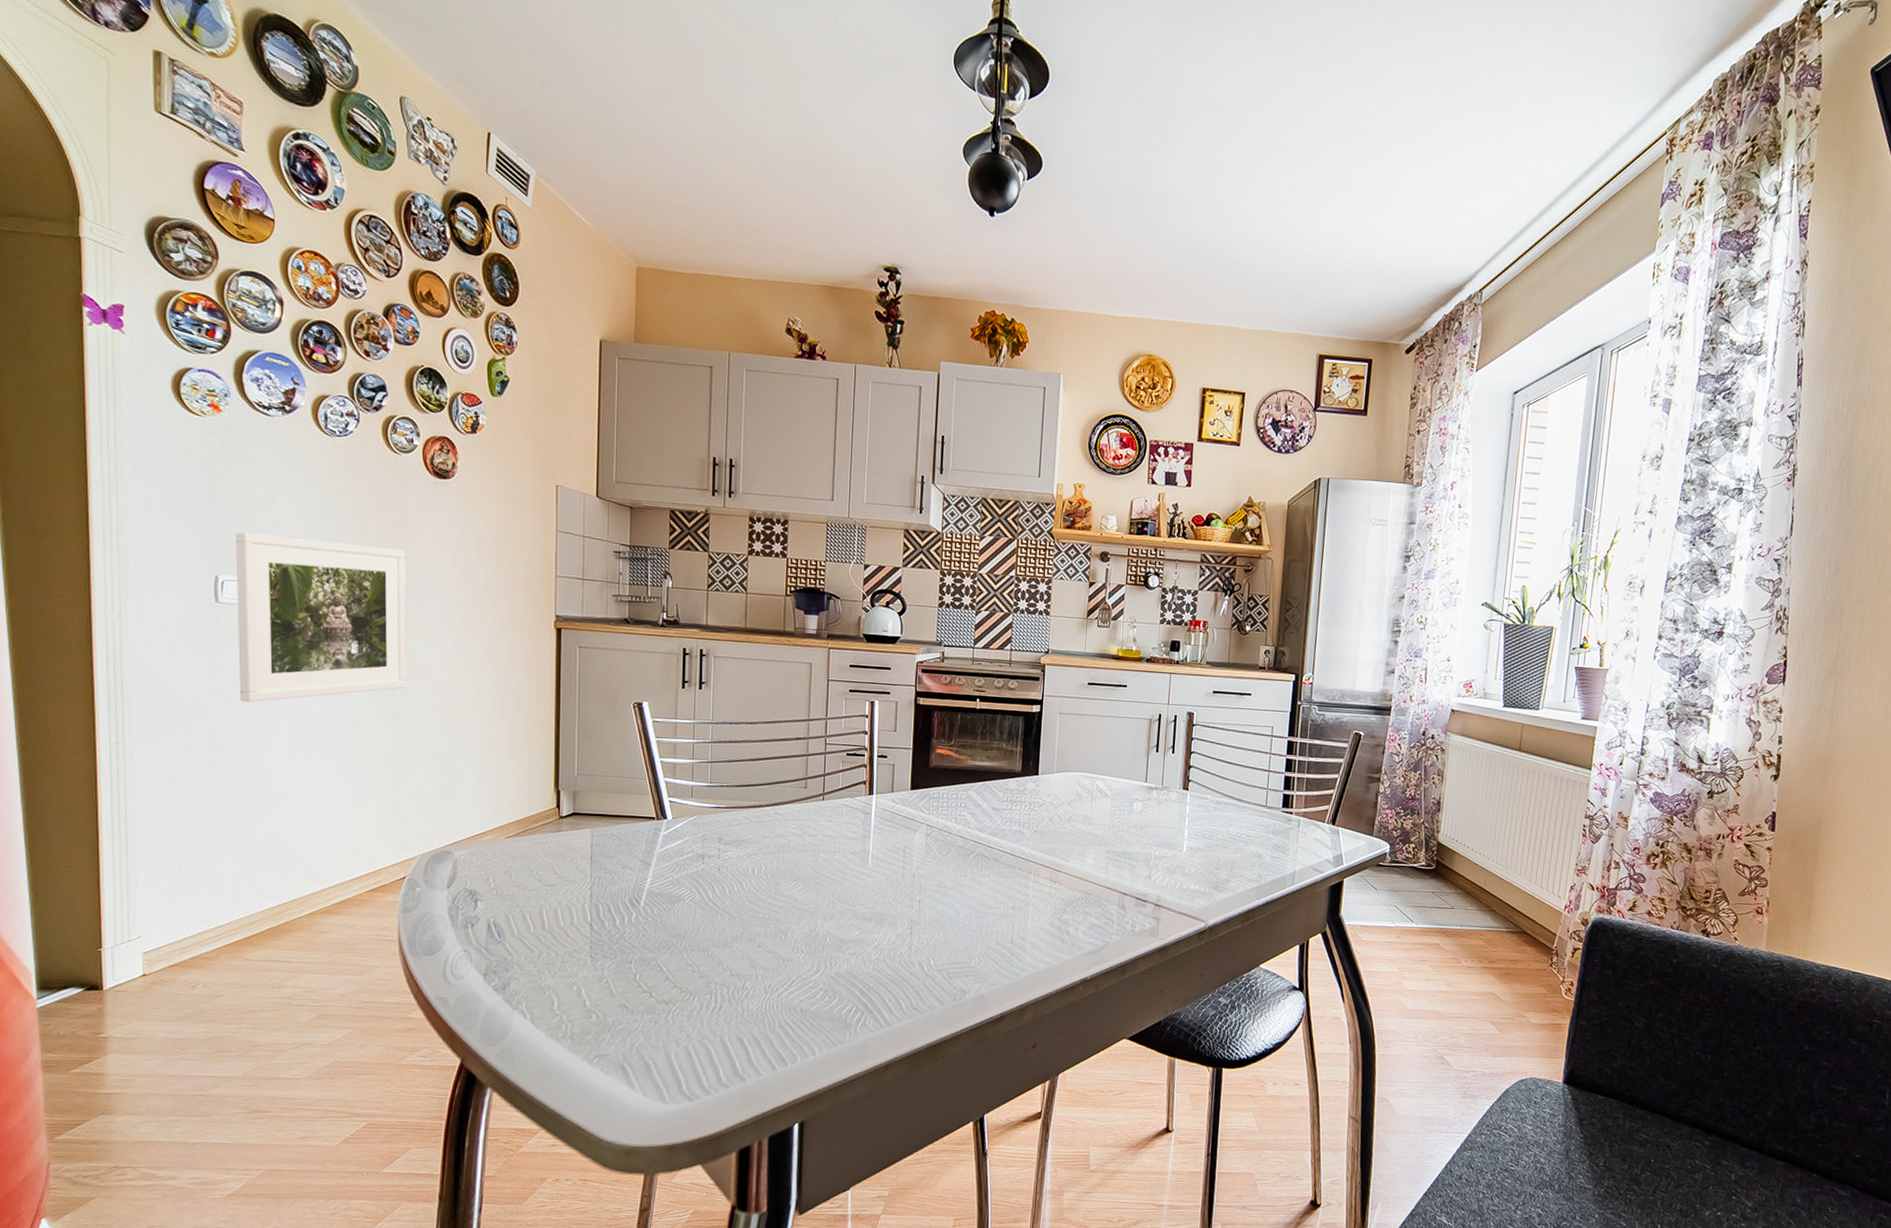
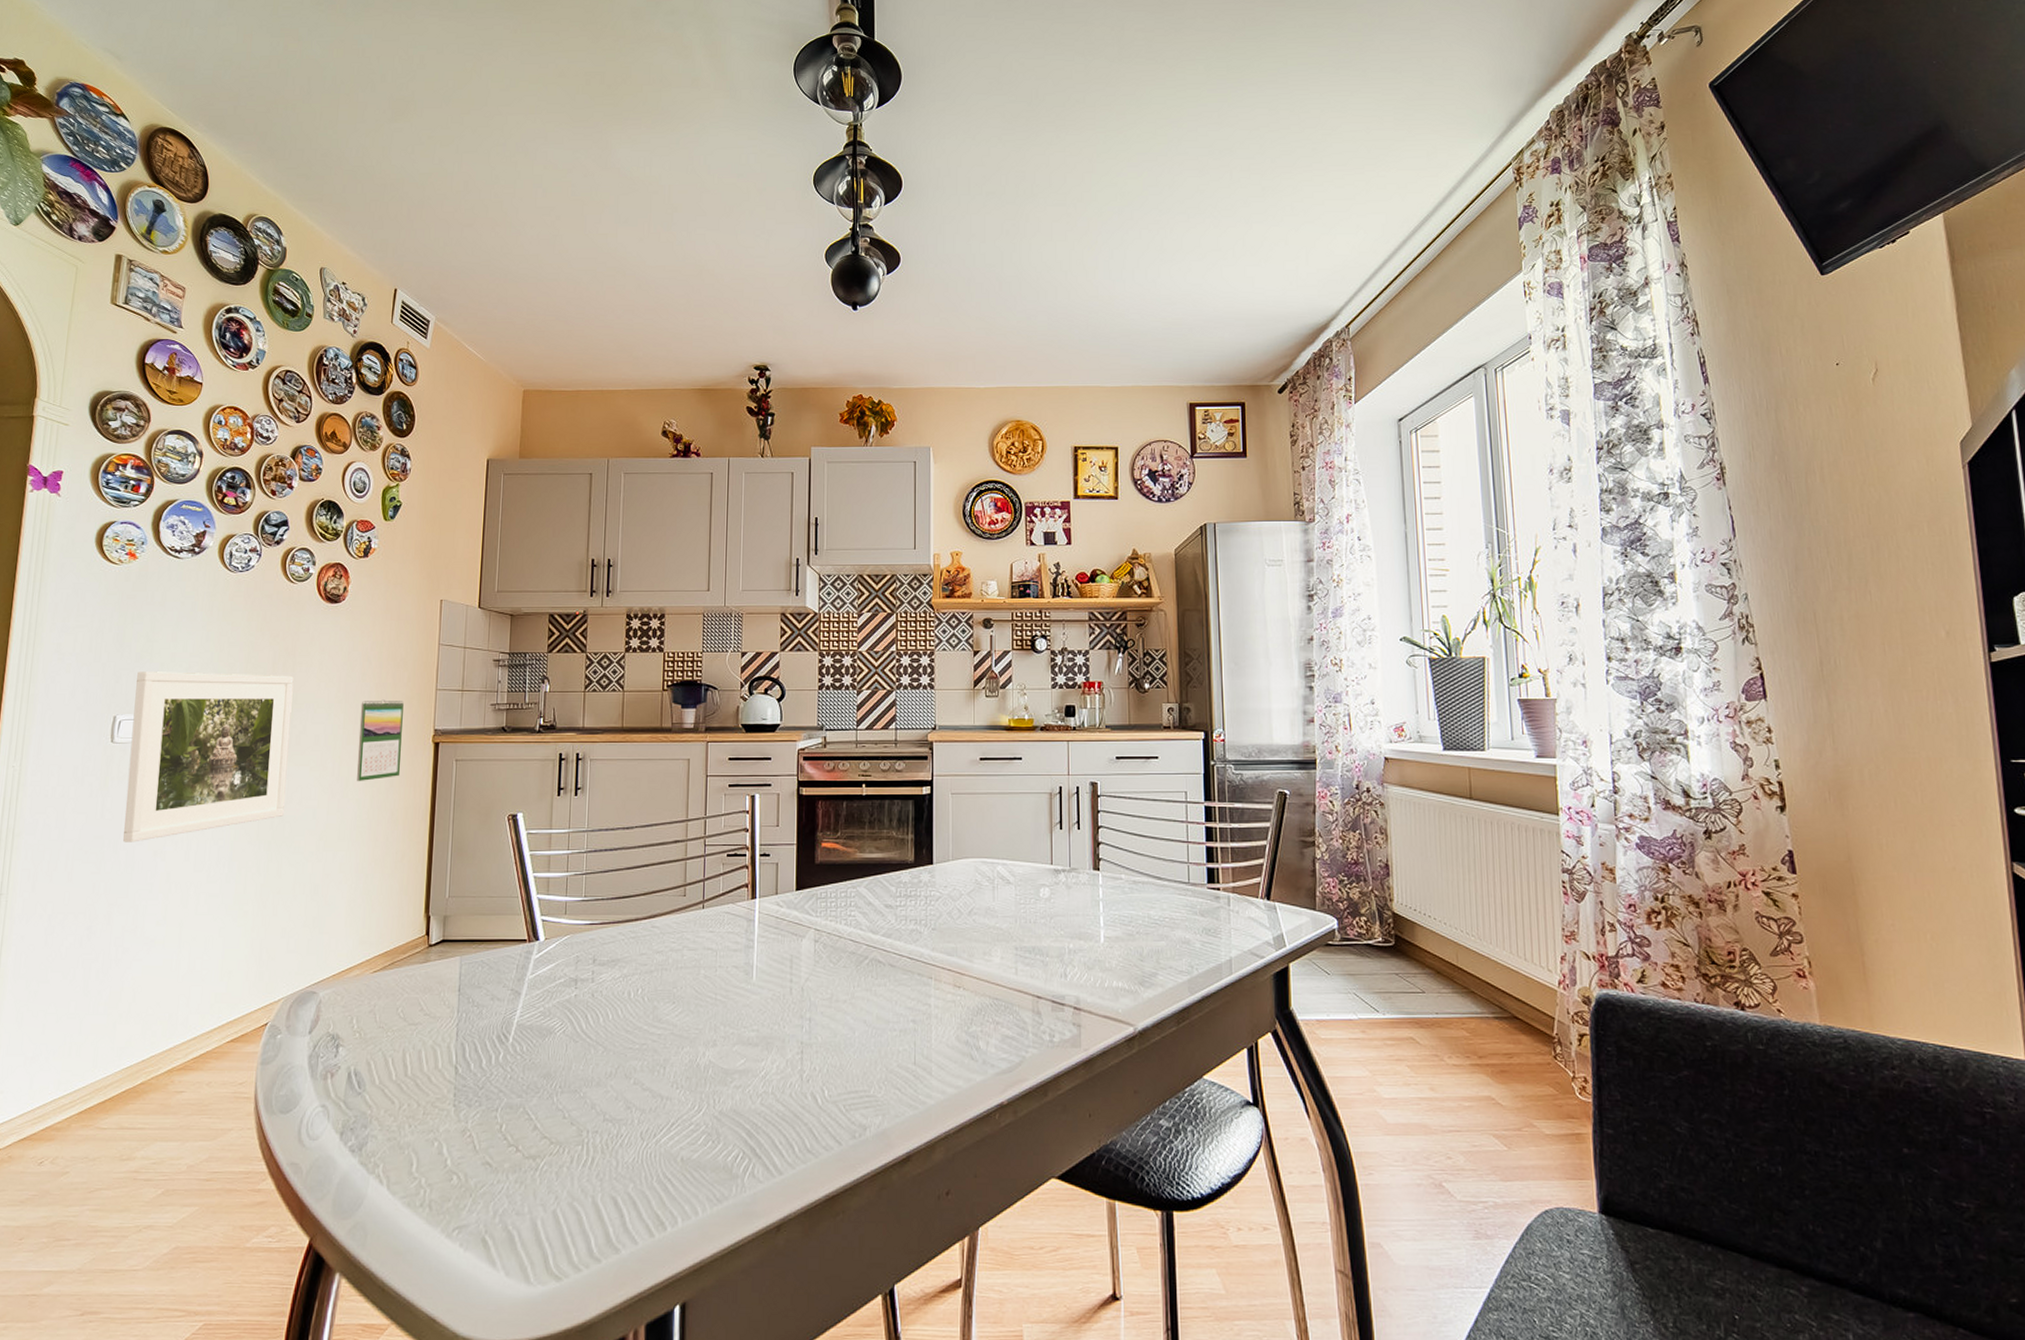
calendar: none [478,581,523,661] -> present [357,699,404,782]

